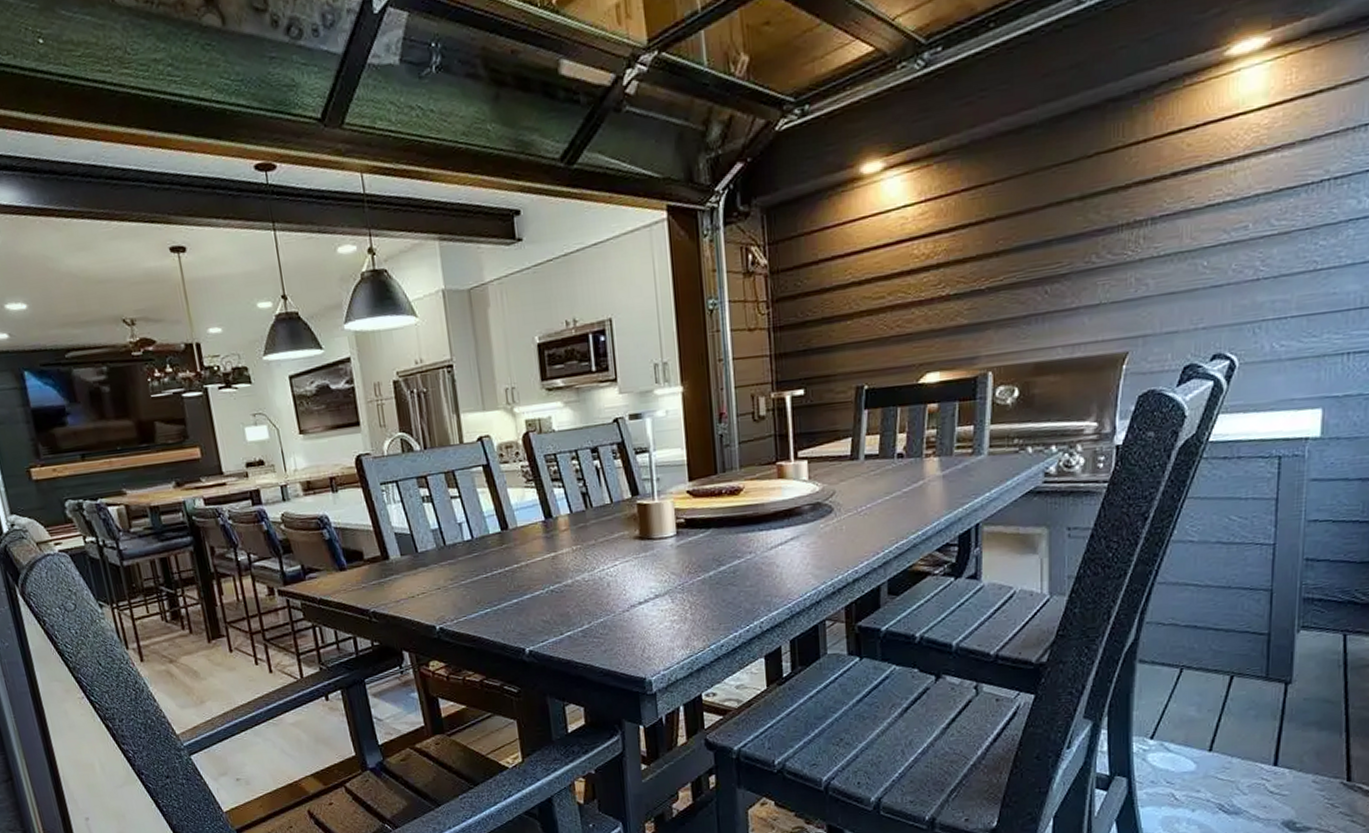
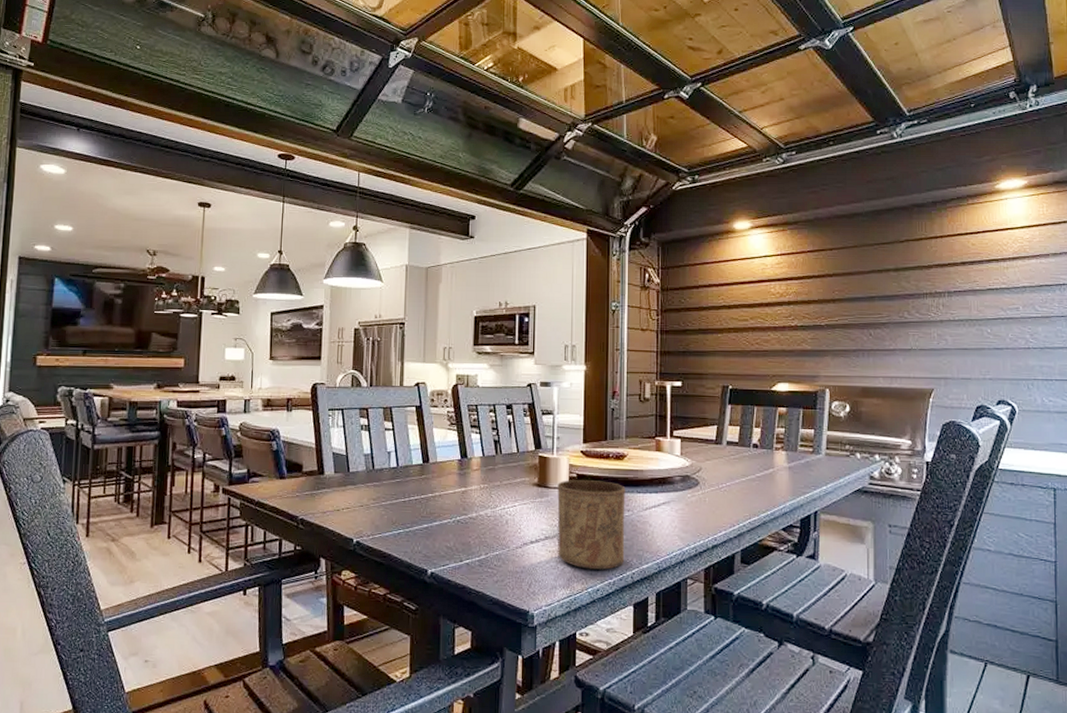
cup: none [663,522,751,625] -> present [557,480,626,570]

